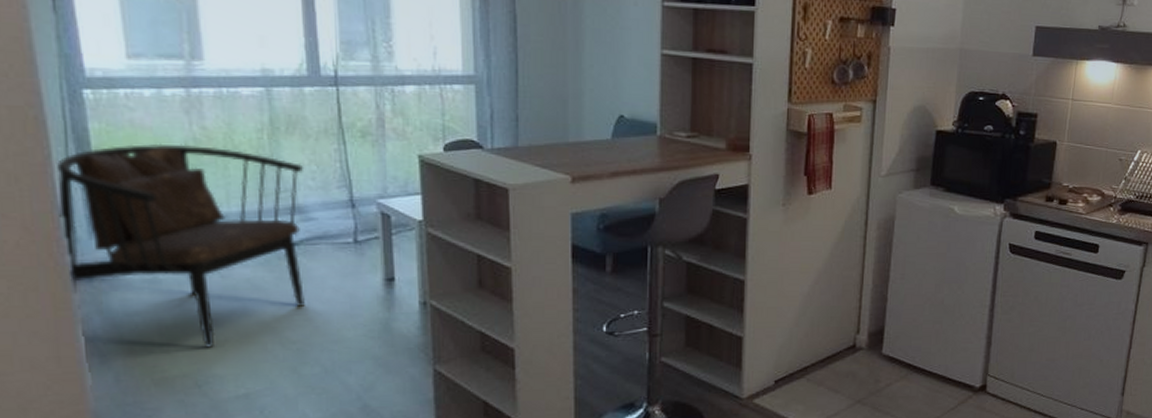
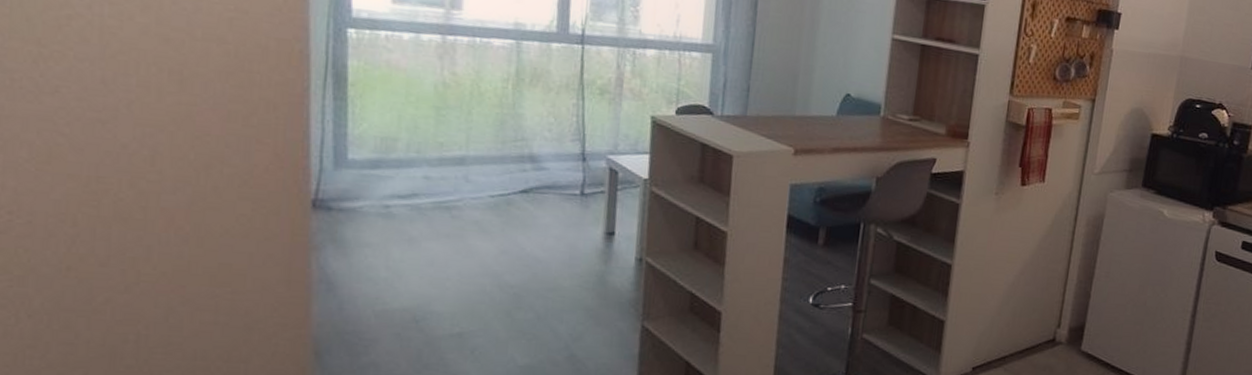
armchair: present [57,143,305,348] -> none [309,83,543,285]

